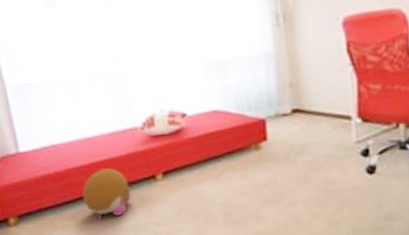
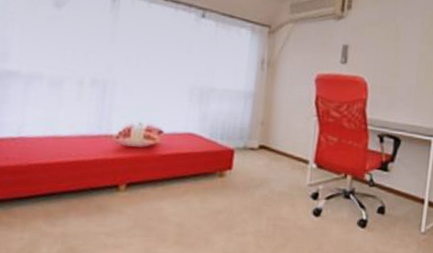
plush toy: present [82,168,132,221] -> none [38,170,91,223]

